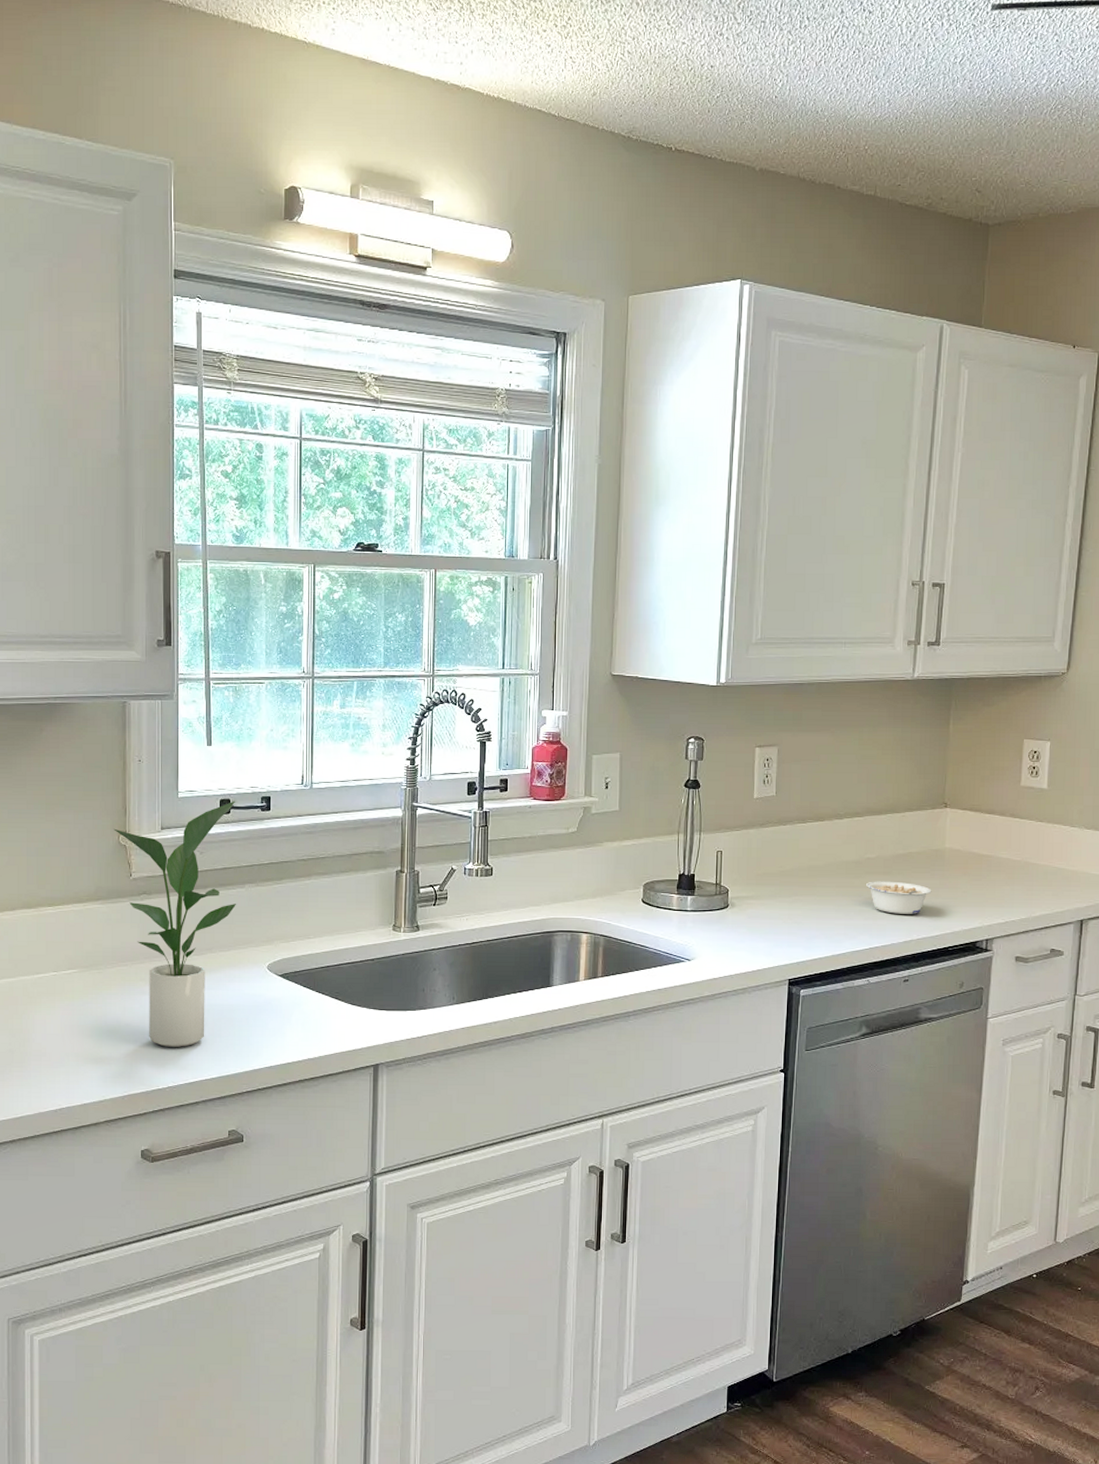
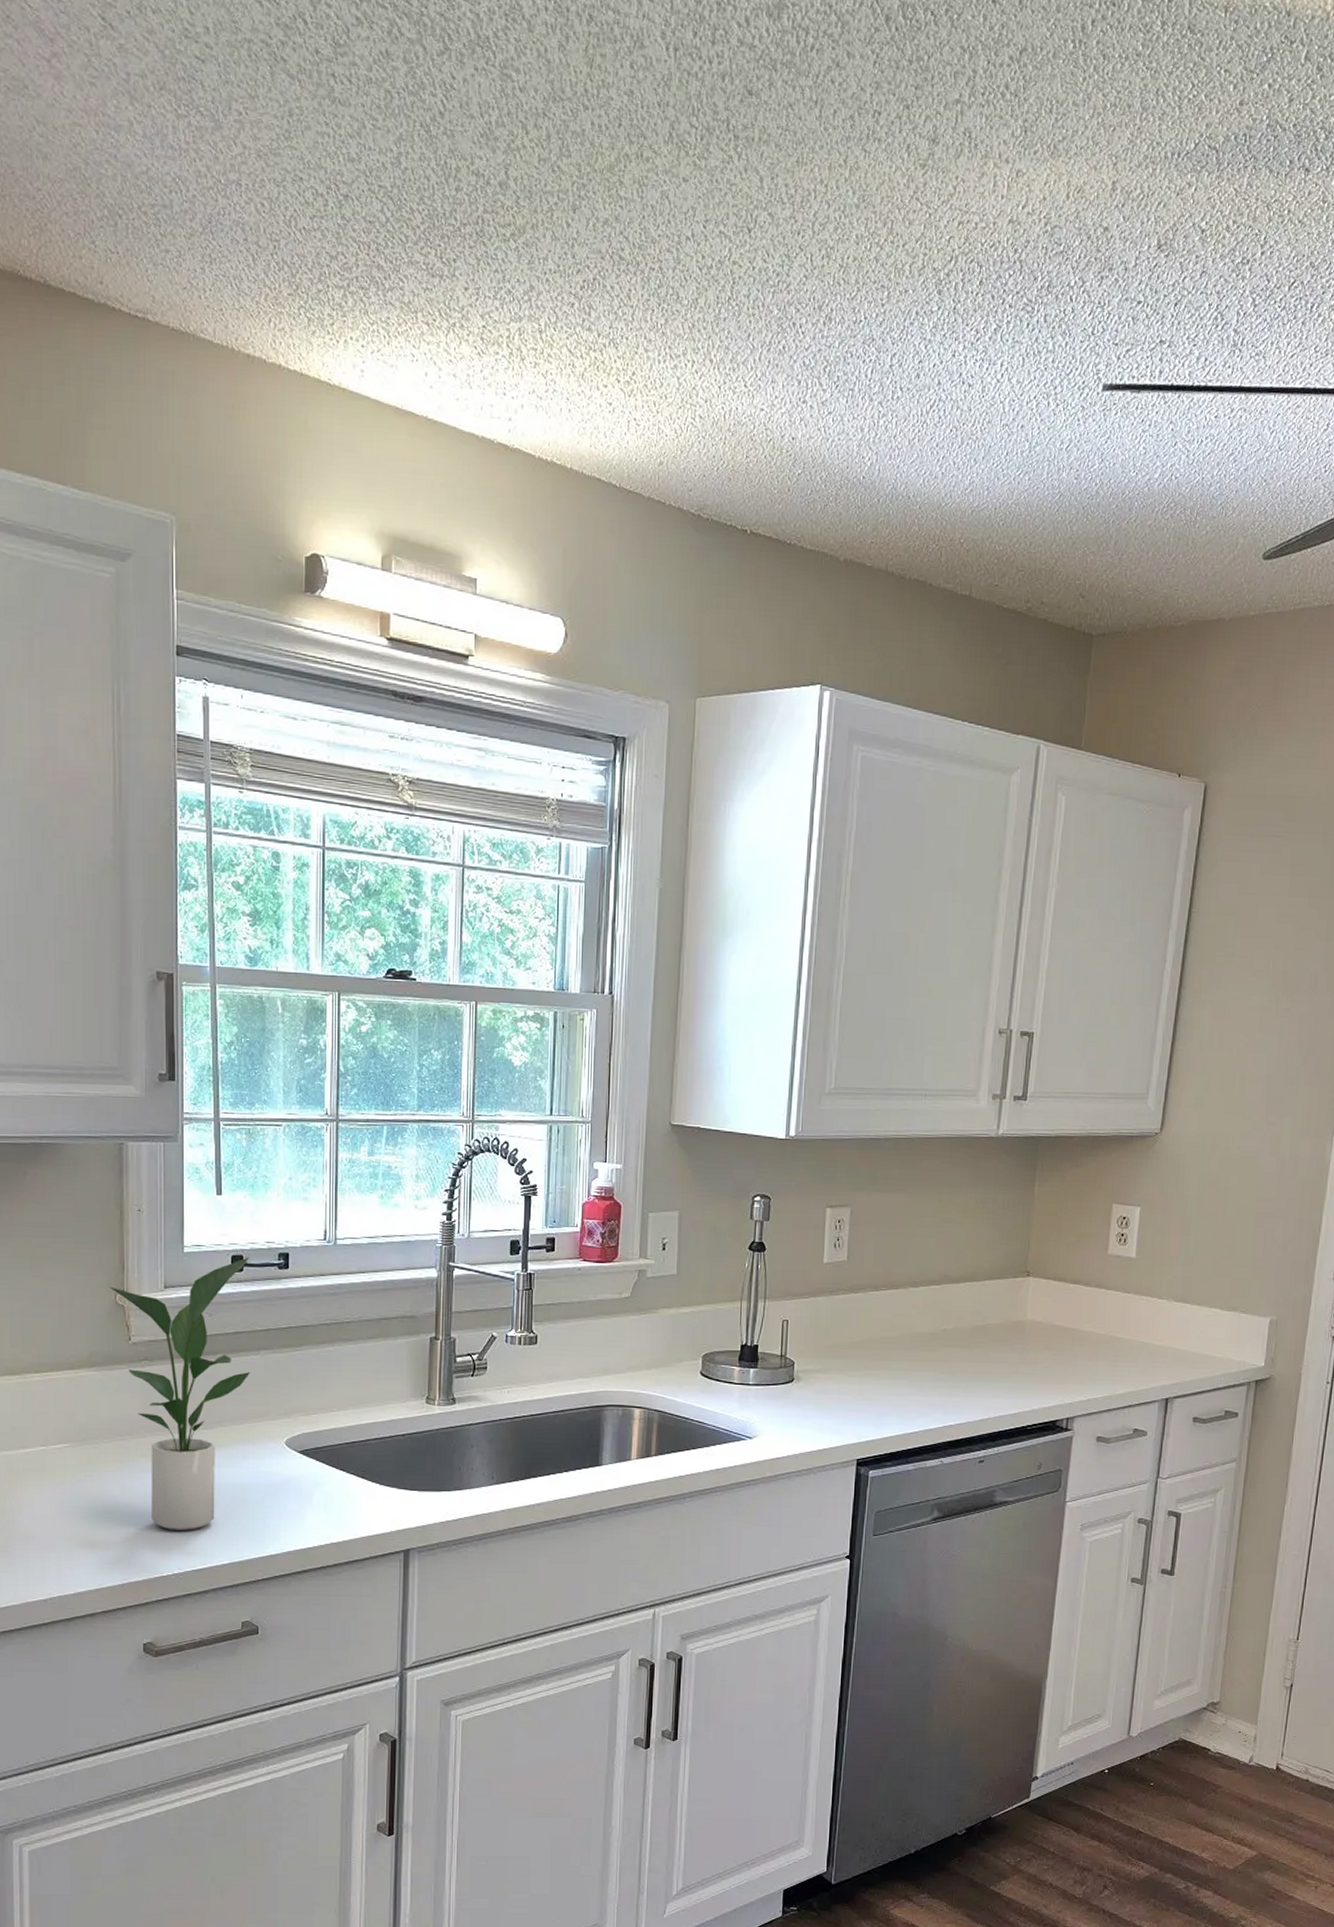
legume: present [866,881,932,914] -> none [942,1354,1011,1391]

